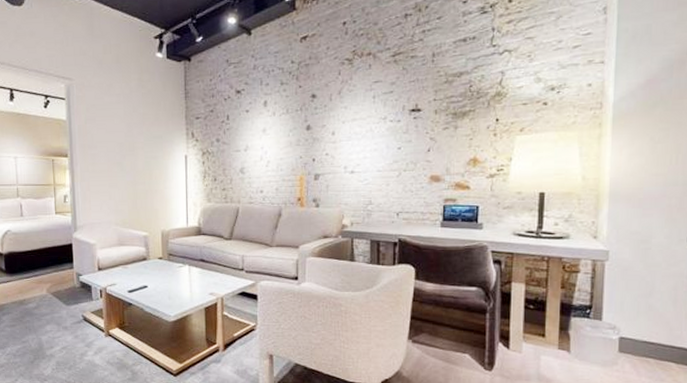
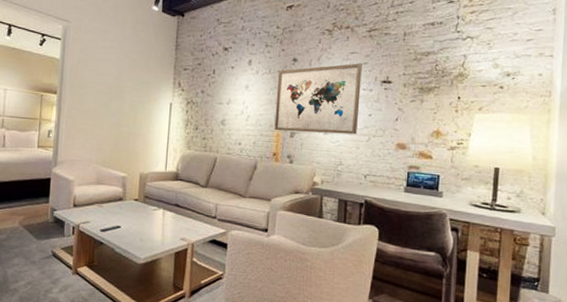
wall art: none [296,92,388,175] -> present [274,63,362,135]

